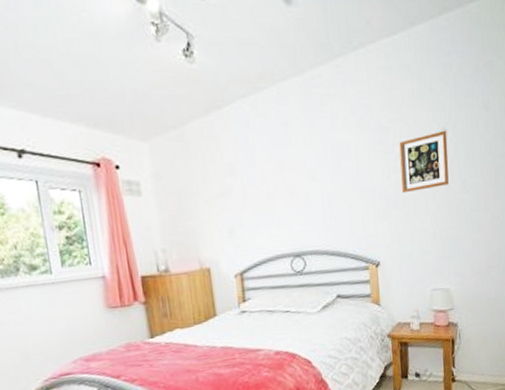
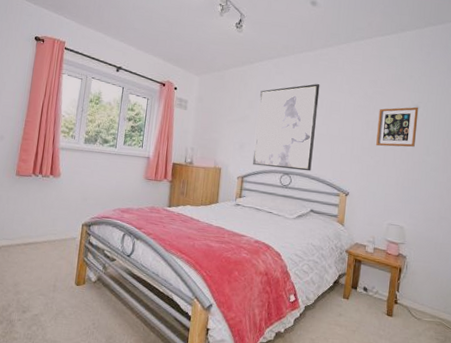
wall art: none [240,122,328,254] -> present [252,84,320,172]

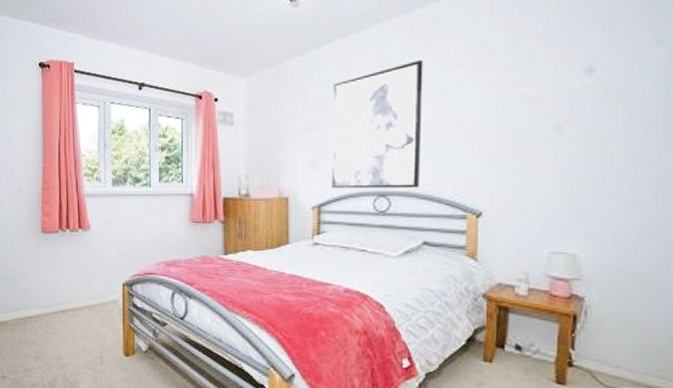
picture frame: present [376,107,419,147] -> none [522,69,594,139]

